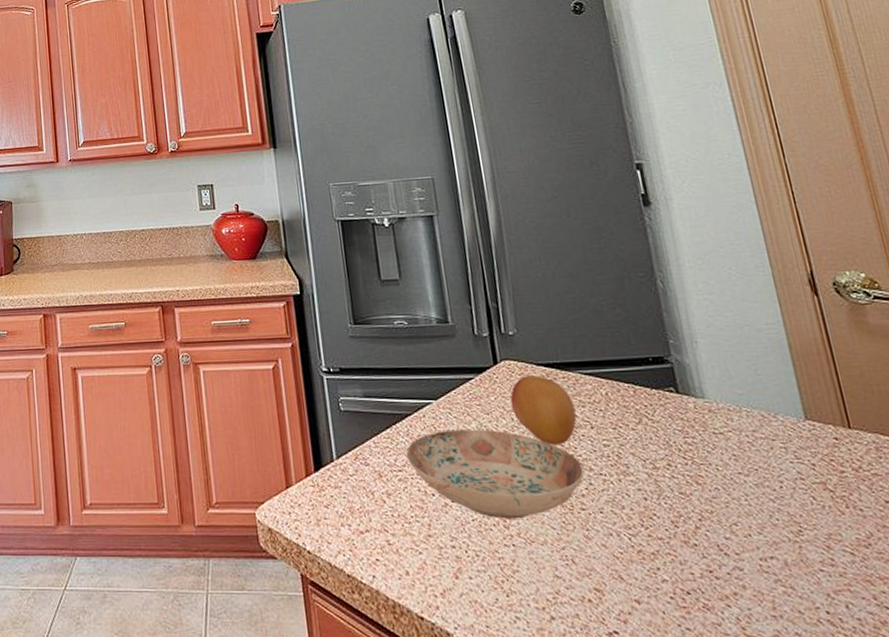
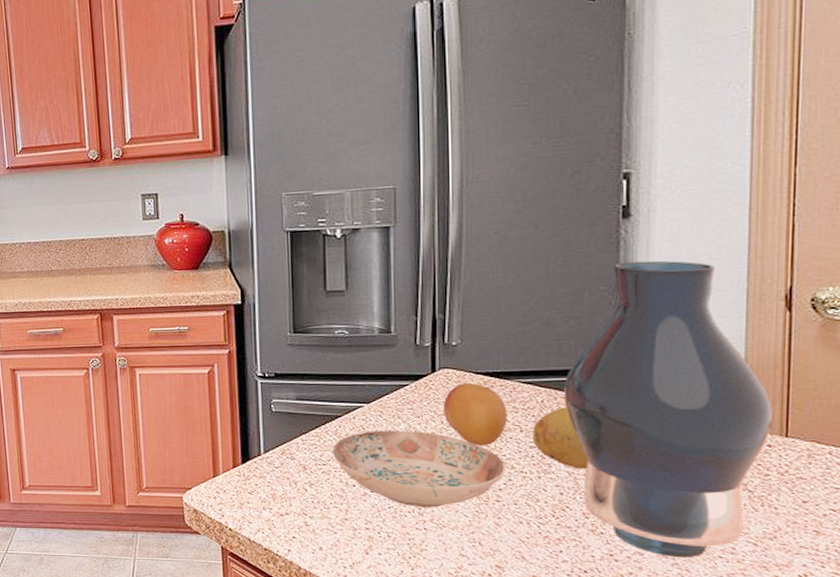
fruit: none [603,399,665,469] -> present [532,407,587,469]
vase: none [623,246,836,573] -> present [563,260,774,558]

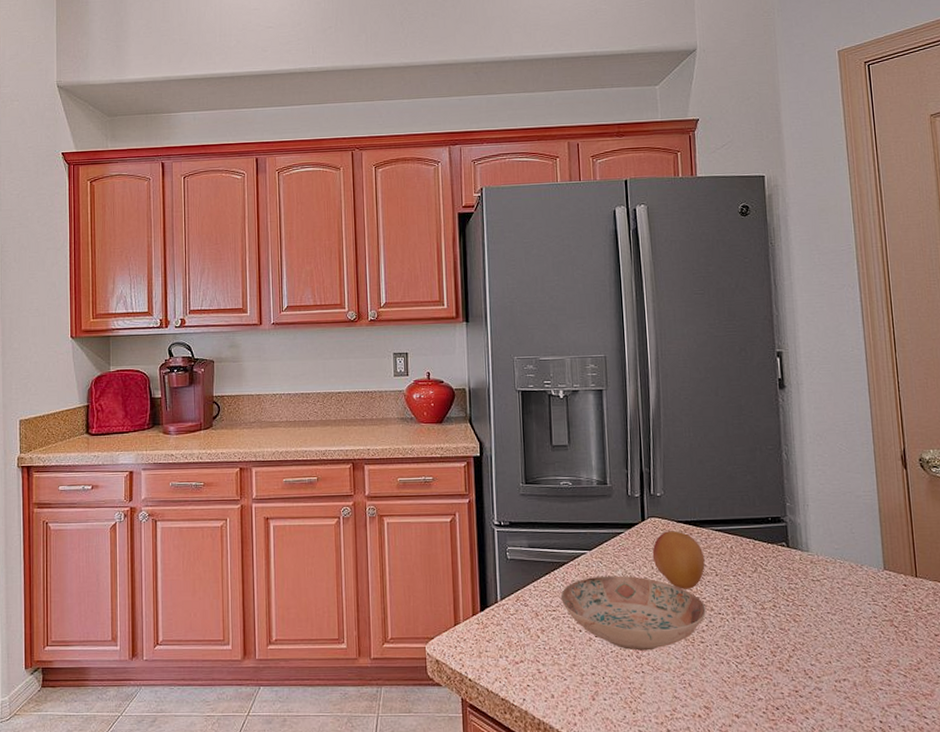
fruit: present [532,407,587,469] -> none [725,552,771,610]
vase: present [563,260,774,558] -> none [746,425,905,692]

